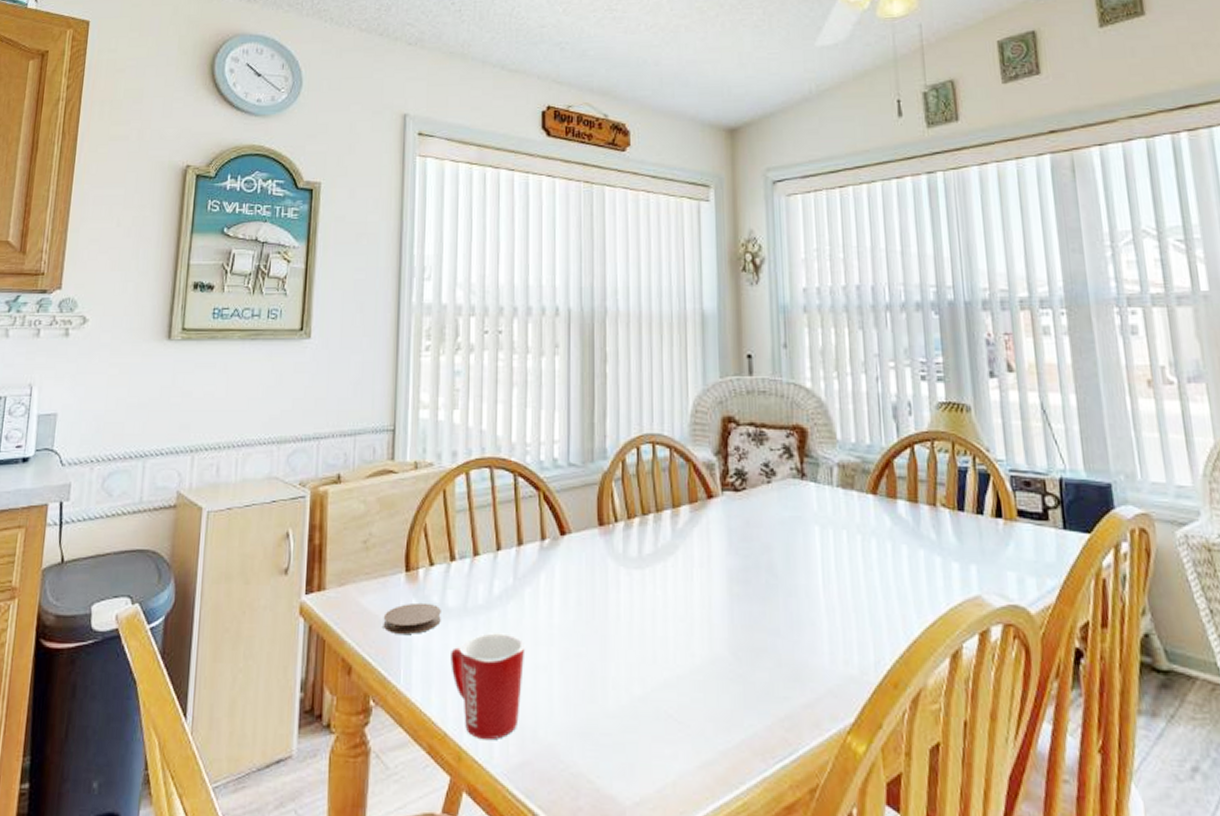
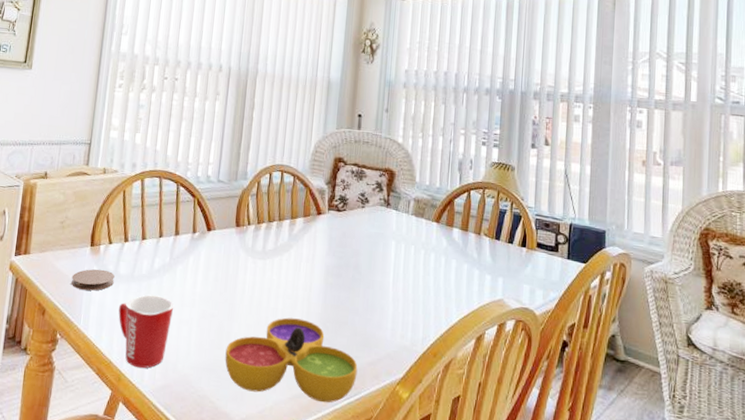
decorative bowl: none [602,649,790,770] -> present [225,317,358,403]

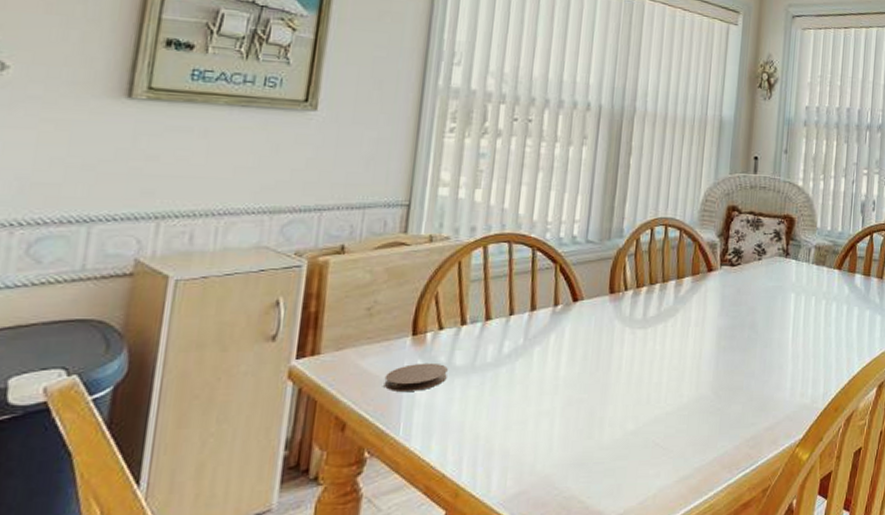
mug: present [118,294,175,369] -> none [454,386,531,478]
decorative bowl: present [225,317,358,403] -> none [597,391,754,482]

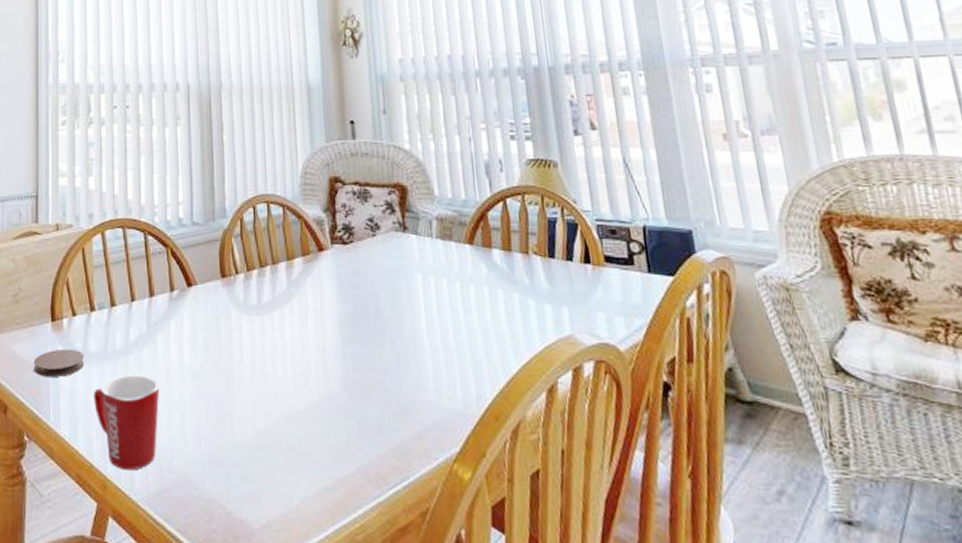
mug: none [454,386,531,478] -> present [94,375,160,471]

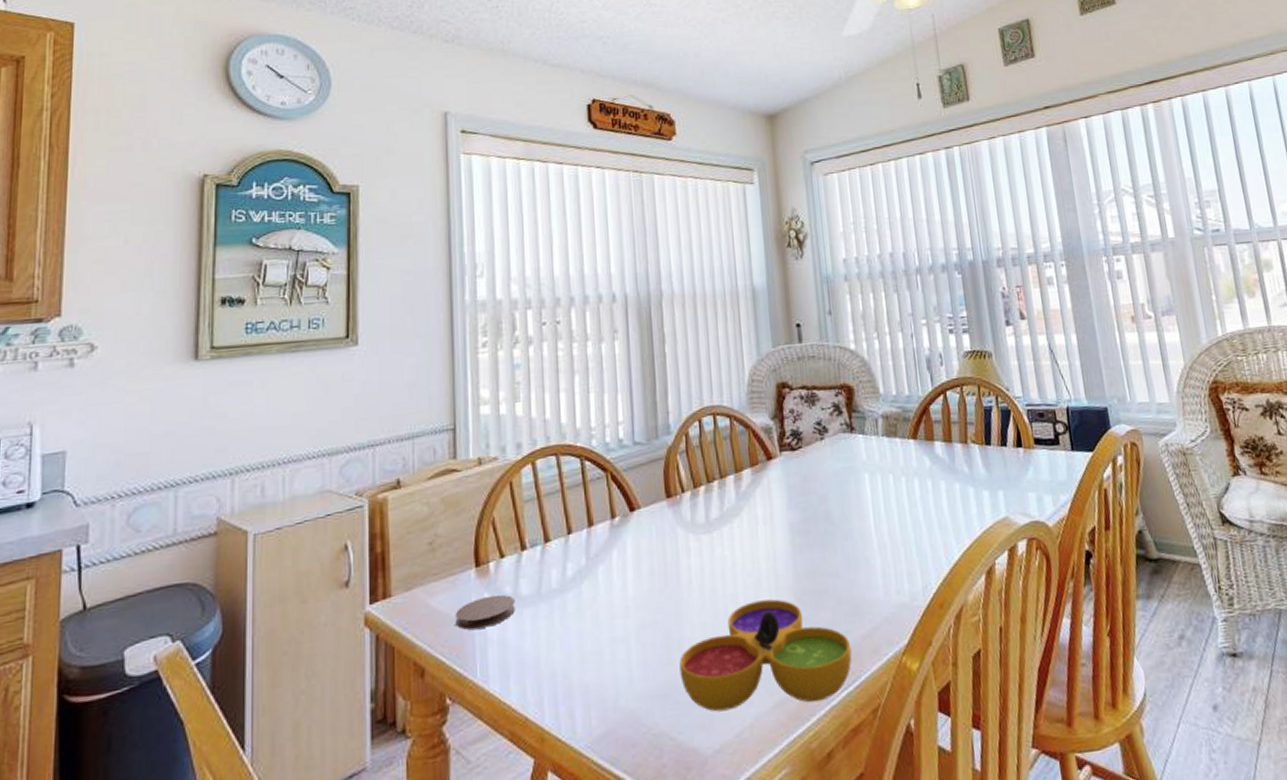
mug: present [94,375,160,471] -> none [527,612,602,718]
decorative bowl: none [230,387,401,495] -> present [679,599,852,712]

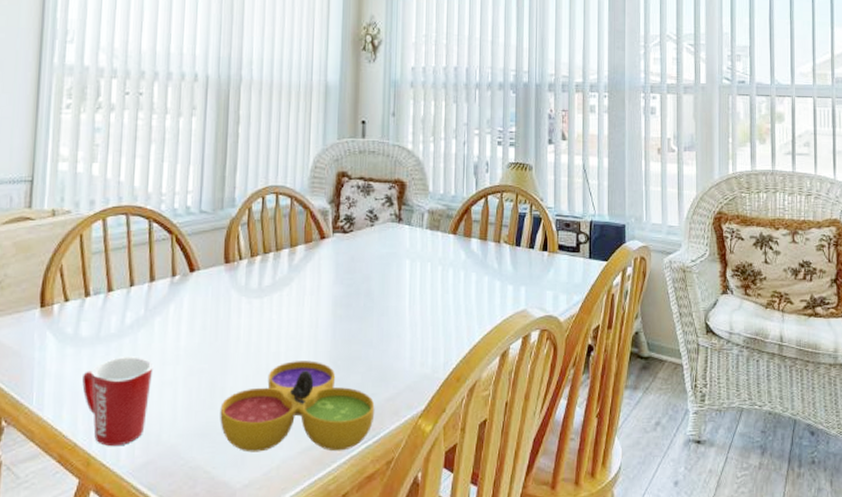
coaster: present [455,594,515,630] -> none [16,334,75,362]
mug: none [527,612,602,718] -> present [82,356,154,447]

